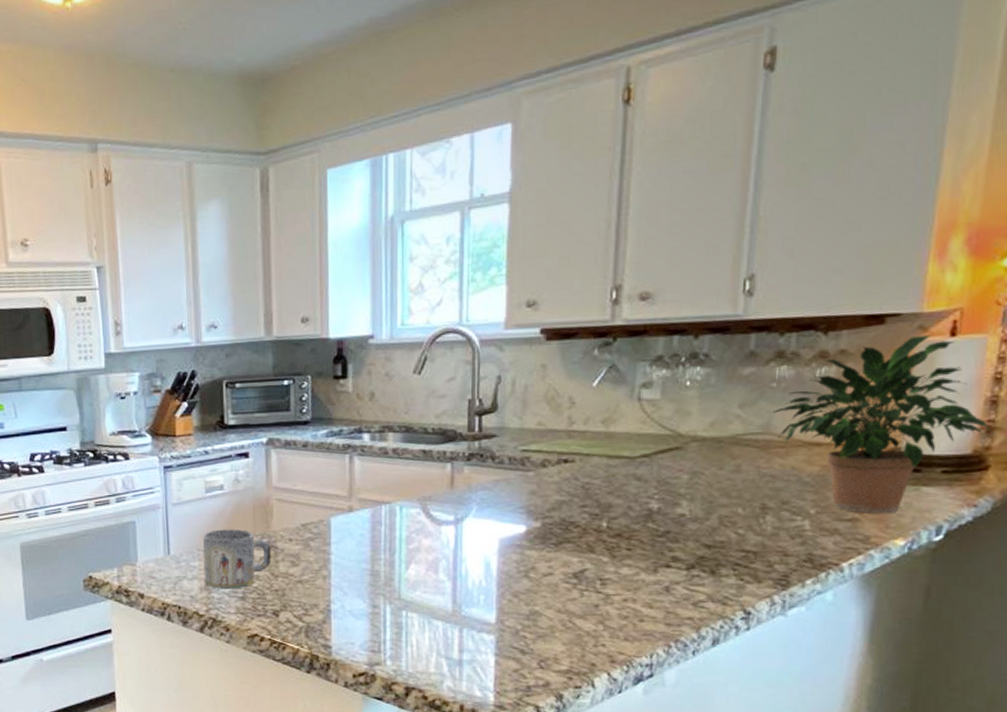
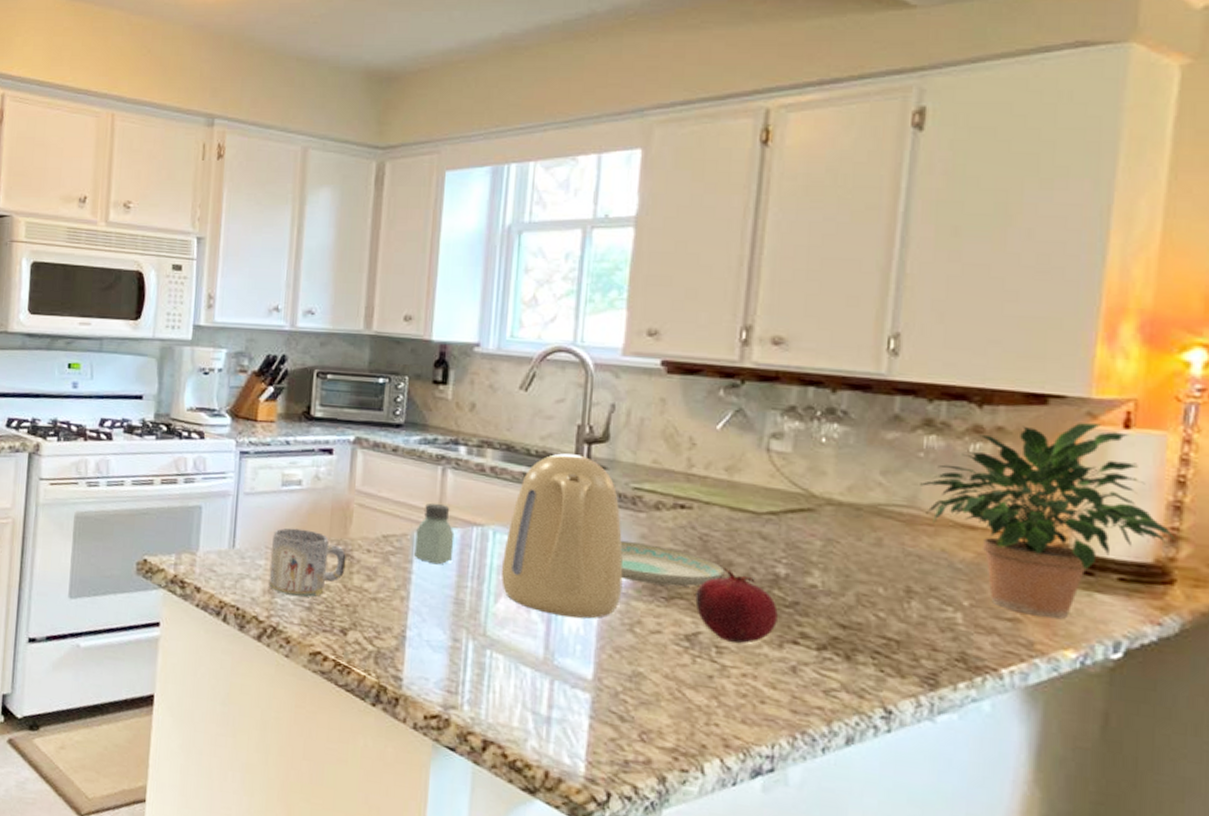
saltshaker: none [331,488,366,544] -> present [414,503,455,565]
kettle: none [409,427,517,572] -> present [501,453,623,619]
plate: none [513,498,606,534] -> present [620,540,725,587]
fruit: none [581,510,652,573] -> present [695,567,778,644]

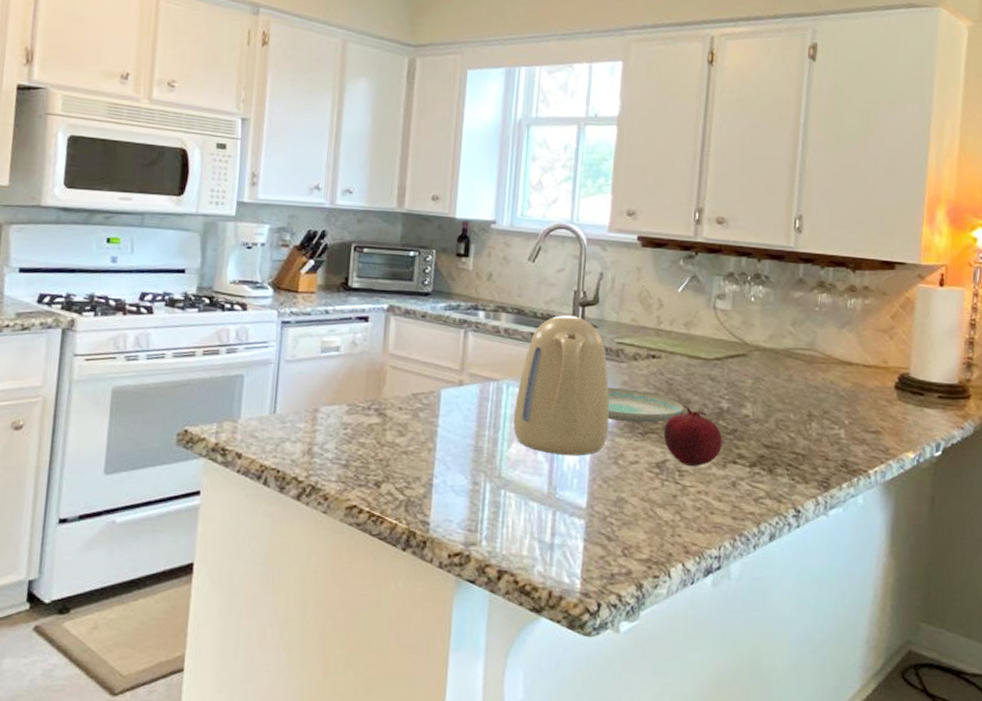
mug: present [268,528,346,597] -> none [308,391,380,456]
saltshaker: present [414,503,455,565] -> none [440,362,475,417]
potted plant: present [920,423,1175,619] -> none [817,282,970,430]

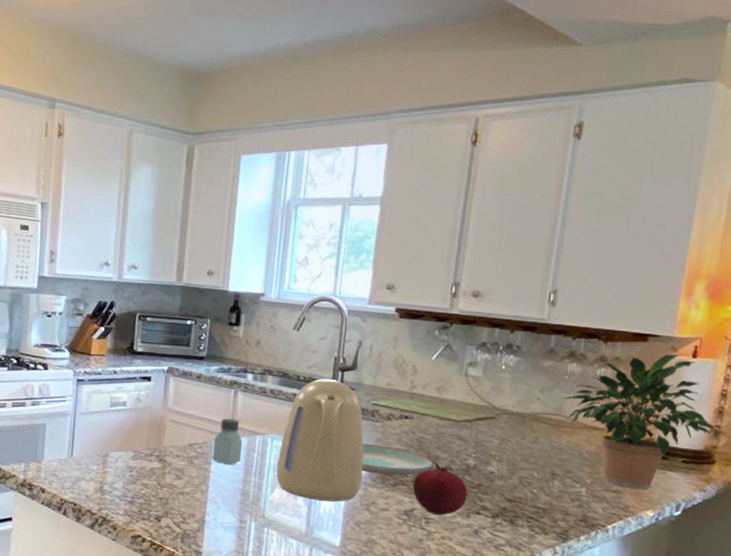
saltshaker: none [440,362,475,417] -> present [212,418,243,465]
potted plant: none [817,282,970,430] -> present [564,354,717,490]

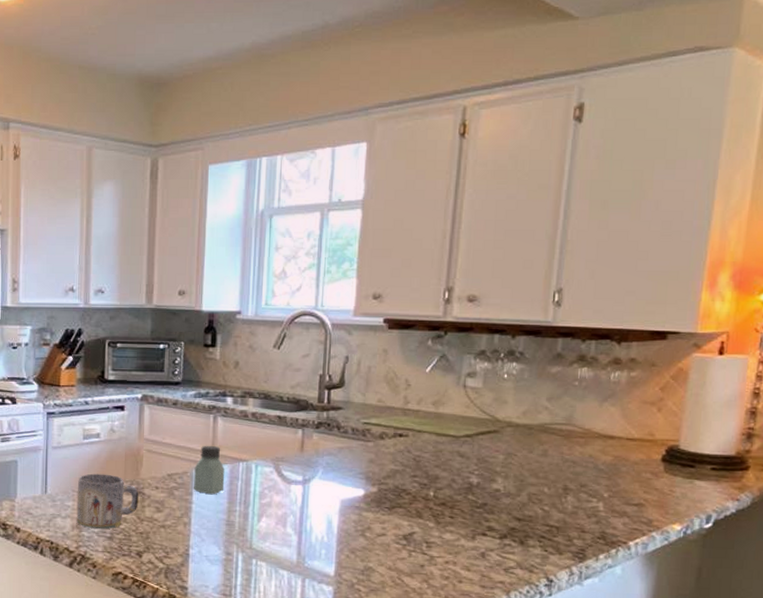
mug: none [99,440,161,494] -> present [76,473,139,529]
kettle: present [276,378,364,502] -> none [262,398,357,529]
plate: present [362,443,434,476] -> none [354,465,433,498]
fruit: present [412,461,468,515] -> none [411,480,472,538]
potted plant: present [564,354,717,490] -> none [575,351,751,502]

